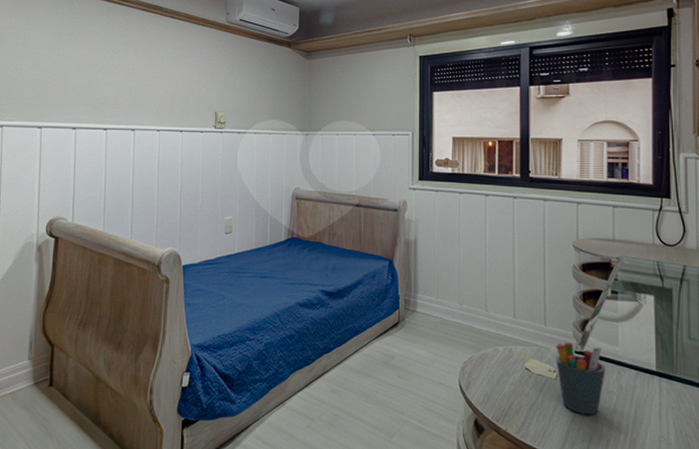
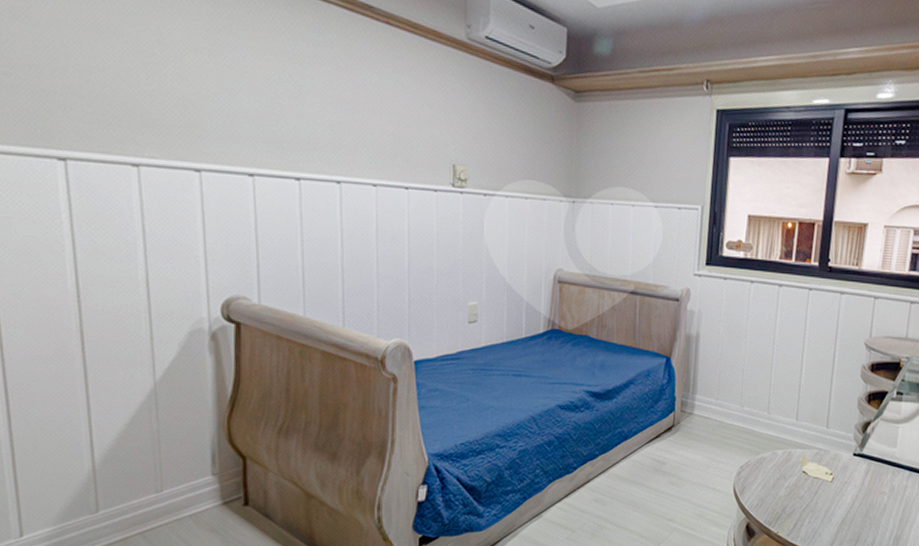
pen holder: present [556,342,606,415] -> none [833,444,881,515]

